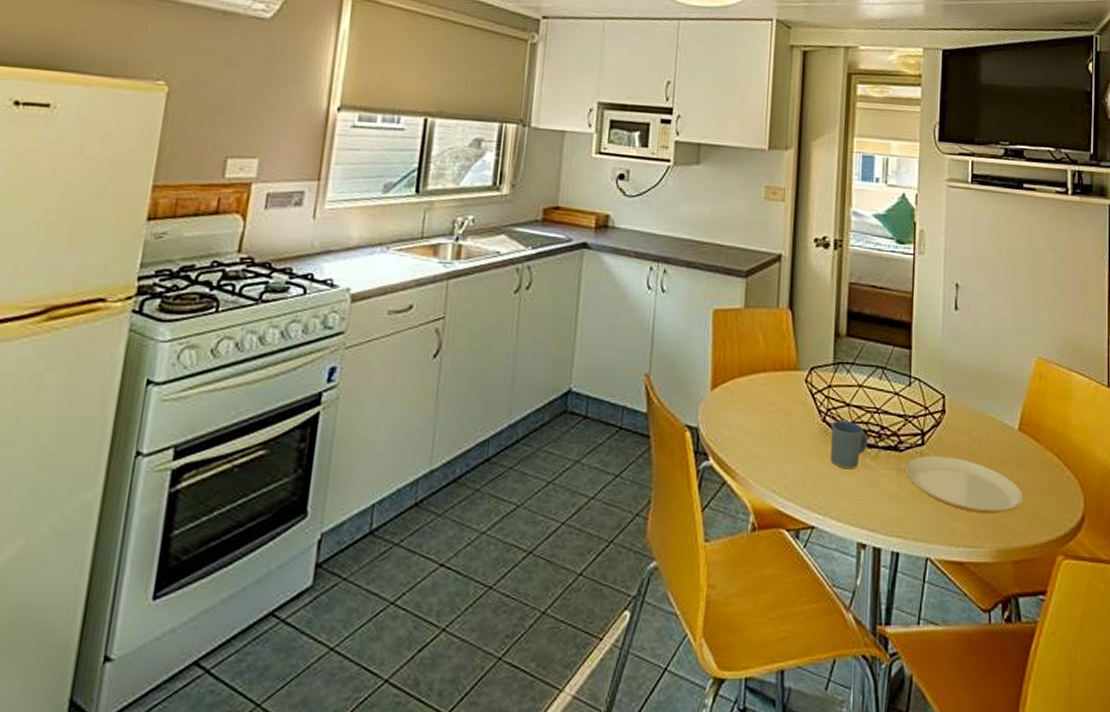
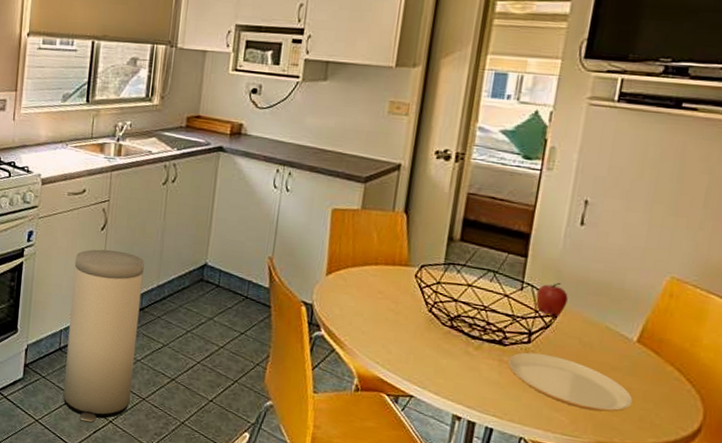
pedal bin: none [373,383,491,638] -> present [63,249,145,424]
mug: present [830,420,868,469] -> none [433,312,473,355]
fruit: none [924,373,953,412] -> present [535,282,568,317]

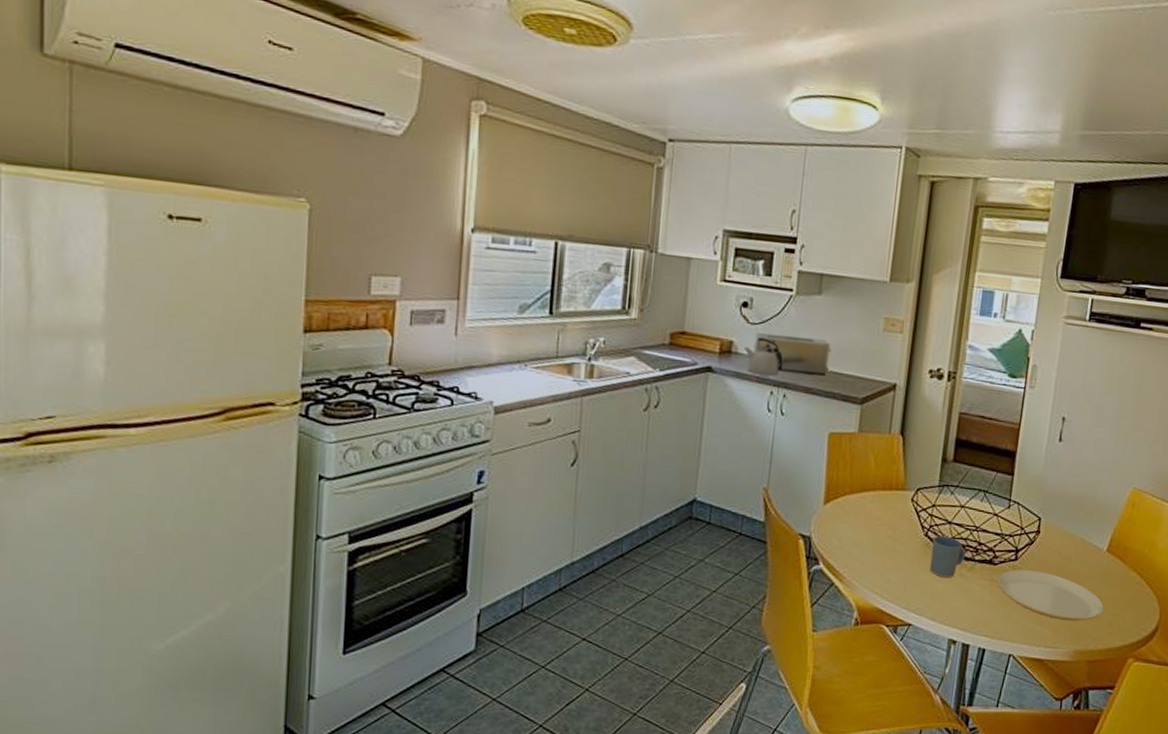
pedal bin: present [63,249,145,424] -> none [527,488,624,695]
kettle: none [252,119,290,156] -> present [743,336,784,377]
toaster: none [261,115,337,156] -> present [753,332,832,376]
mug: none [433,312,473,355] -> present [930,535,966,578]
fruit: present [535,282,568,317] -> none [1021,498,1049,532]

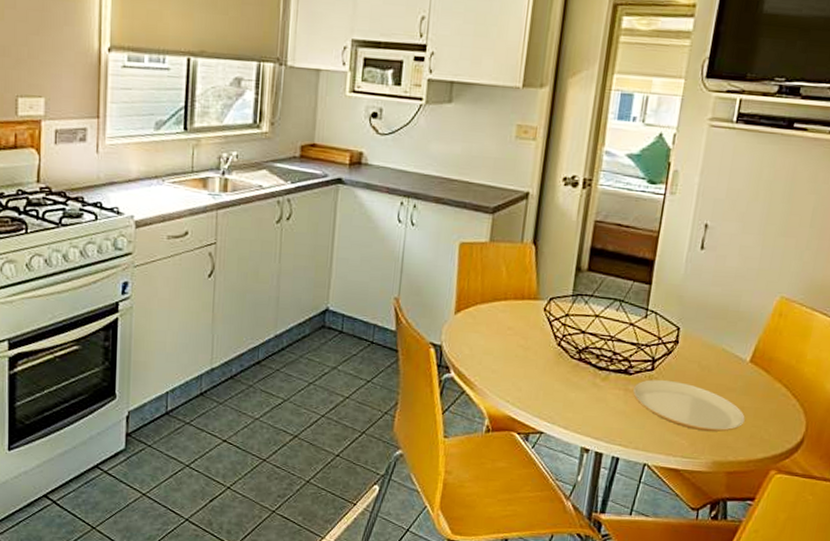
kettle: present [743,336,784,377] -> none [373,147,414,188]
toaster: present [753,332,832,376] -> none [383,142,463,185]
mug: present [930,535,966,578] -> none [562,345,600,388]

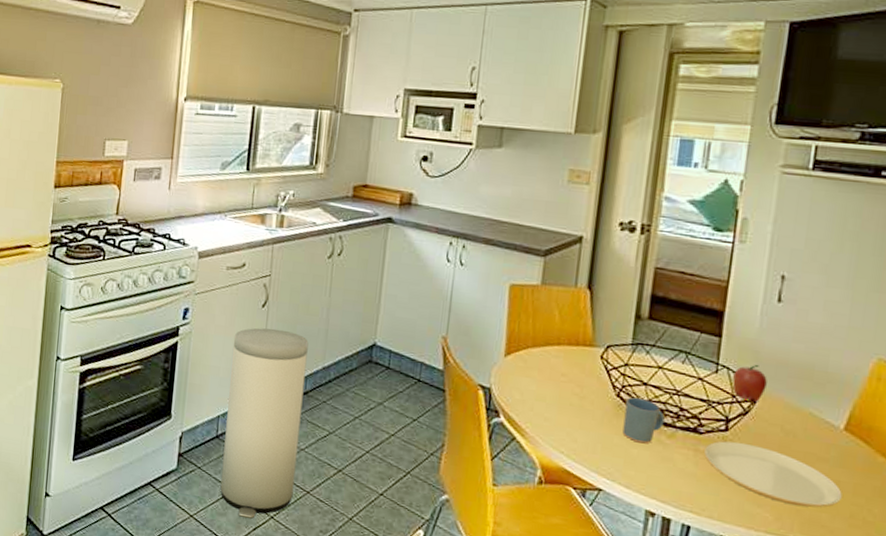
pedal bin: none [173,298,259,492] -> present [220,328,309,520]
mug: none [562,345,600,388] -> present [622,397,665,444]
fruit: none [659,307,689,342] -> present [732,364,767,402]

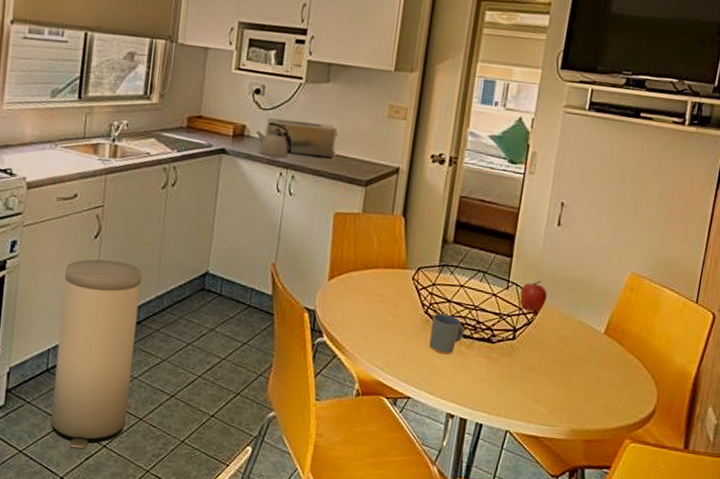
kettle: none [423,189,463,228] -> present [255,121,293,159]
toaster: none [433,184,513,227] -> present [264,117,339,159]
plate: present [704,441,842,508] -> none [496,348,601,401]

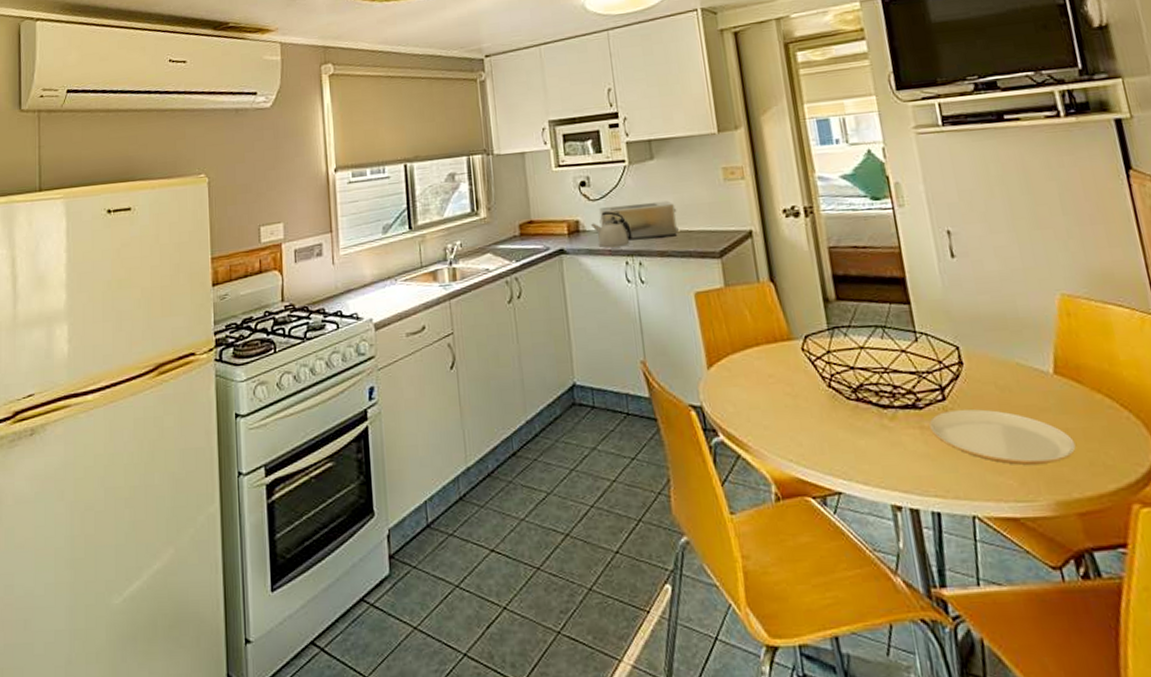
pedal bin: present [50,259,142,450] -> none [426,389,523,617]
mug: present [429,313,465,355] -> none [839,383,882,433]
plate: none [496,348,601,401] -> present [929,409,1076,466]
fruit: present [519,280,547,313] -> none [933,324,968,364]

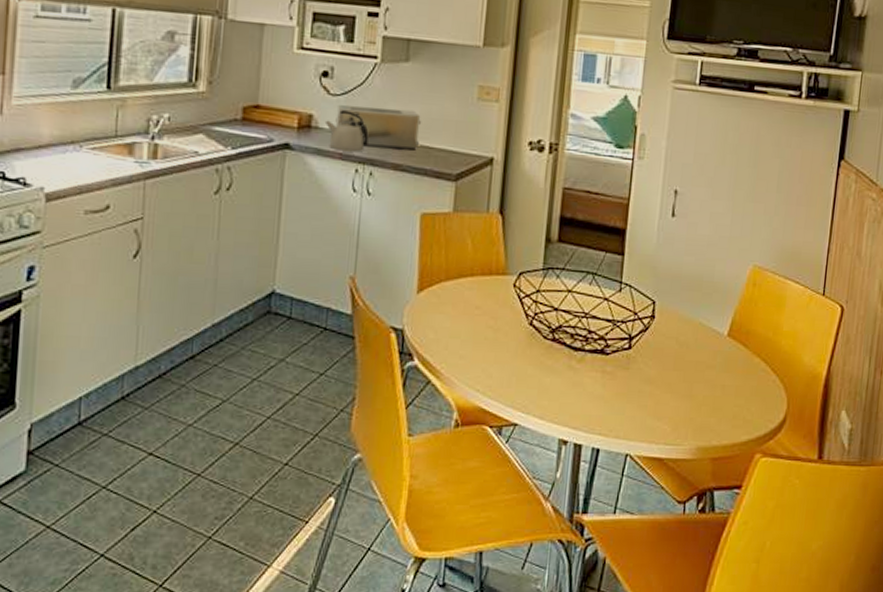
plate: present [929,409,1076,466] -> none [611,358,727,415]

